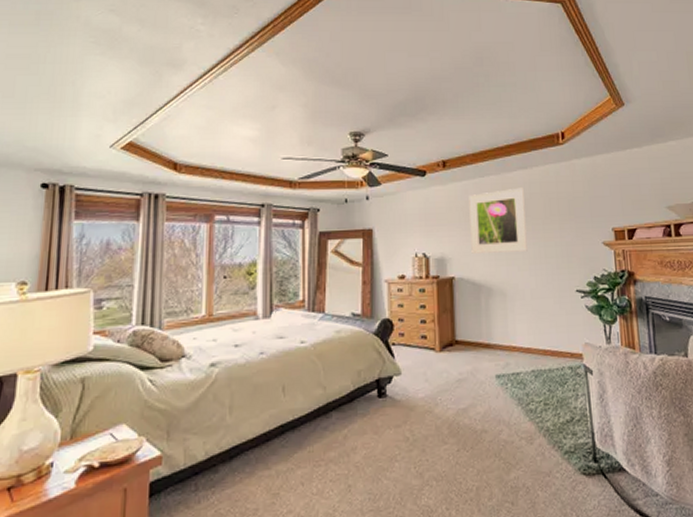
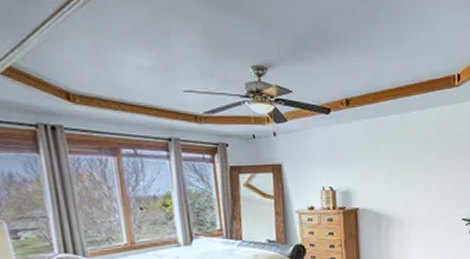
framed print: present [469,187,528,254] -> none [371,127,423,188]

